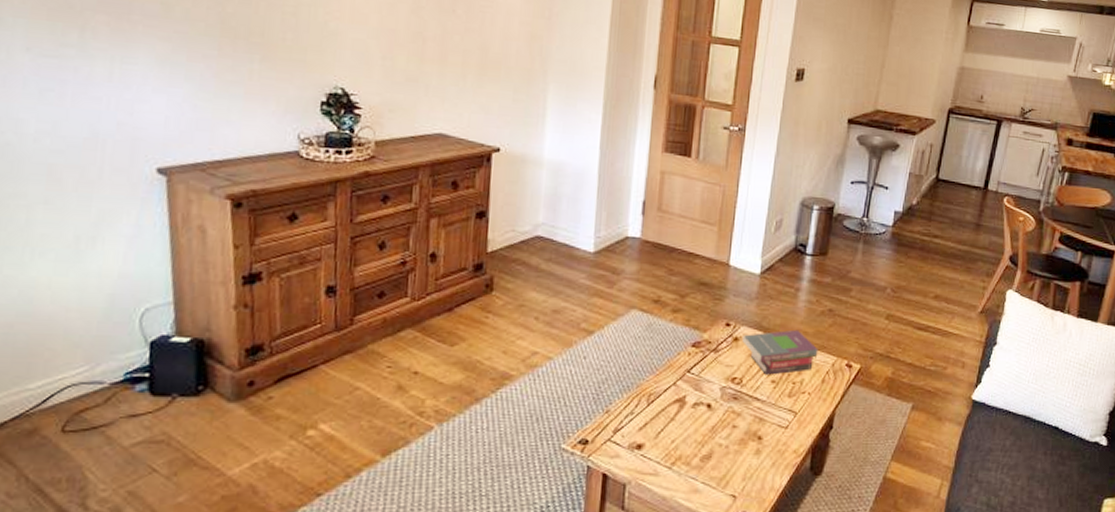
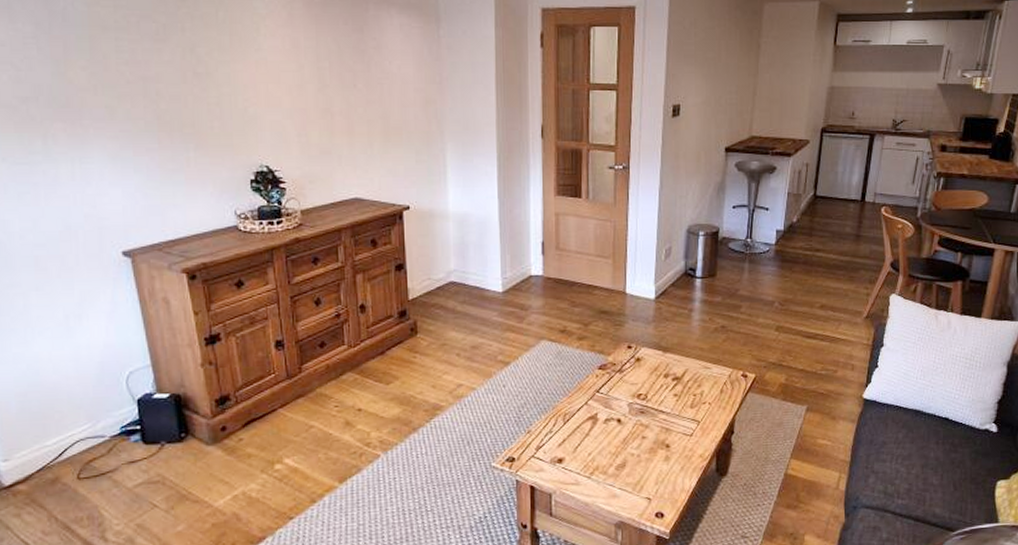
books: present [742,329,818,375] -> none [644,346,715,390]

